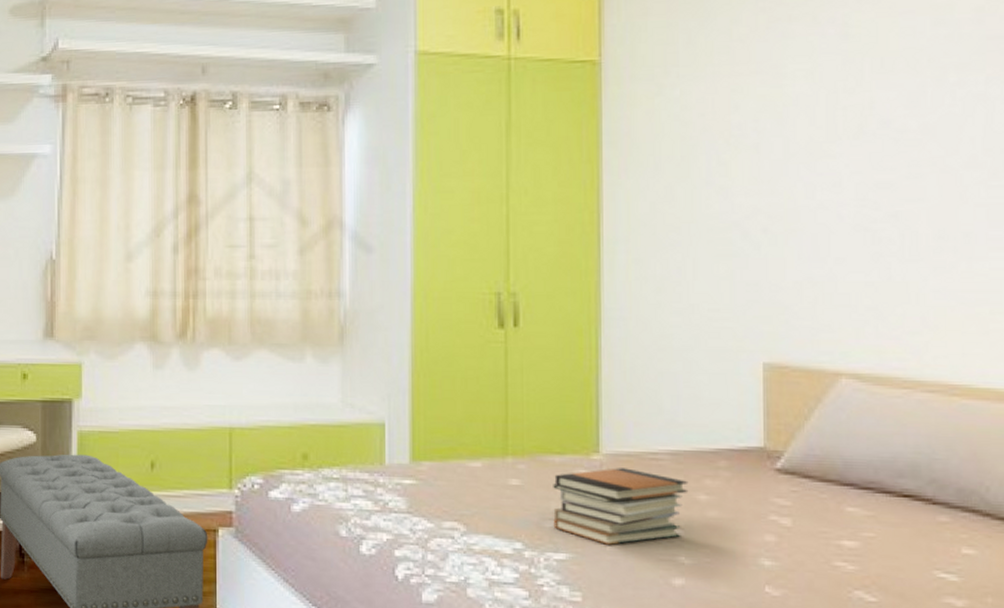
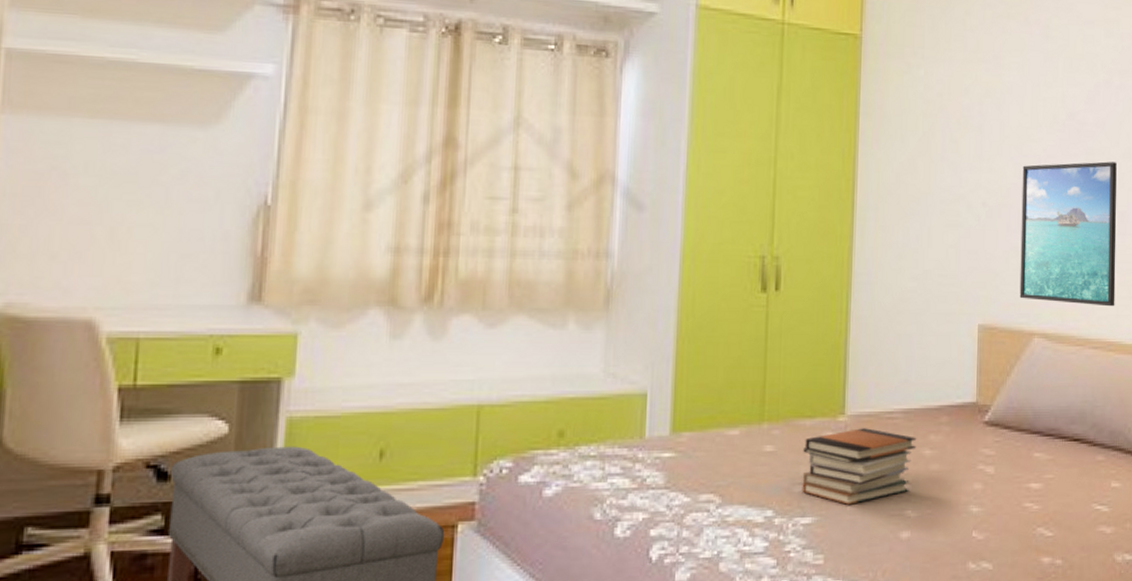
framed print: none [816,173,960,344] -> present [1019,161,1117,307]

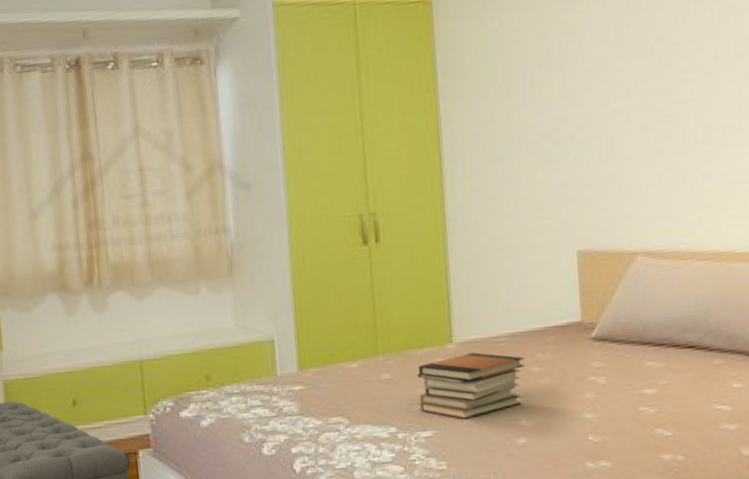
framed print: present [1019,161,1117,307] -> none [610,76,724,222]

